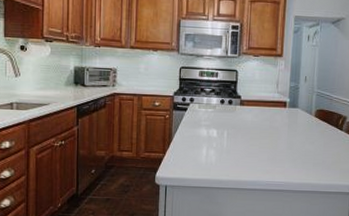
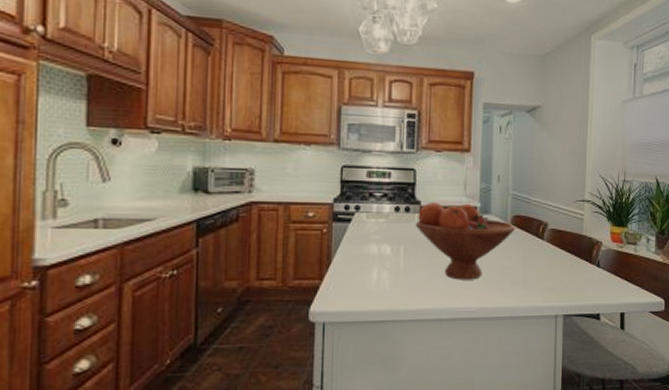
fruit bowl: none [236,97,318,160] -> present [415,202,515,280]

